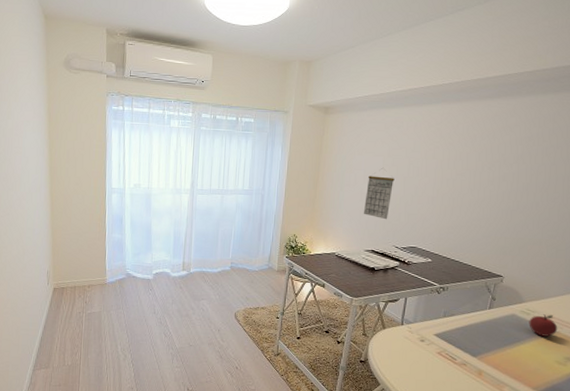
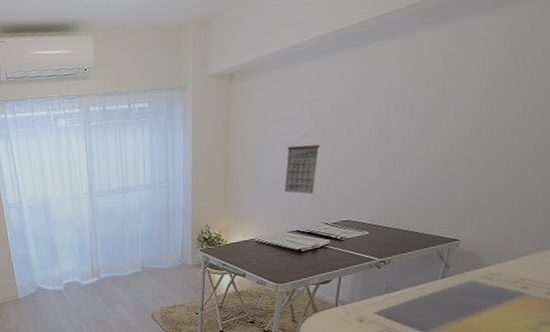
apple: present [529,314,558,337] -> none [492,276,530,302]

